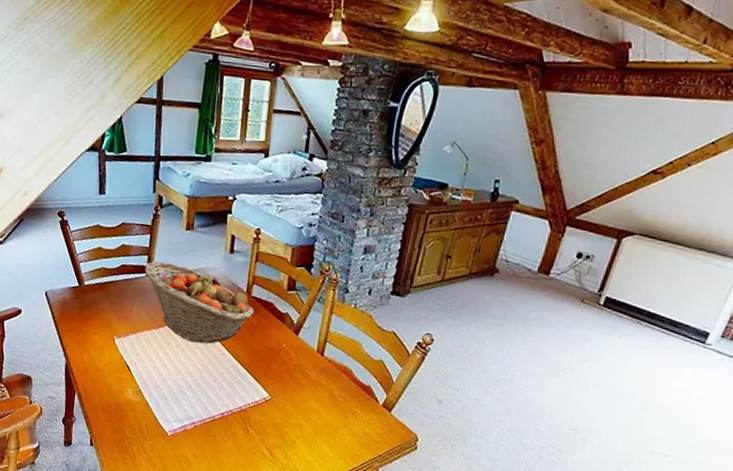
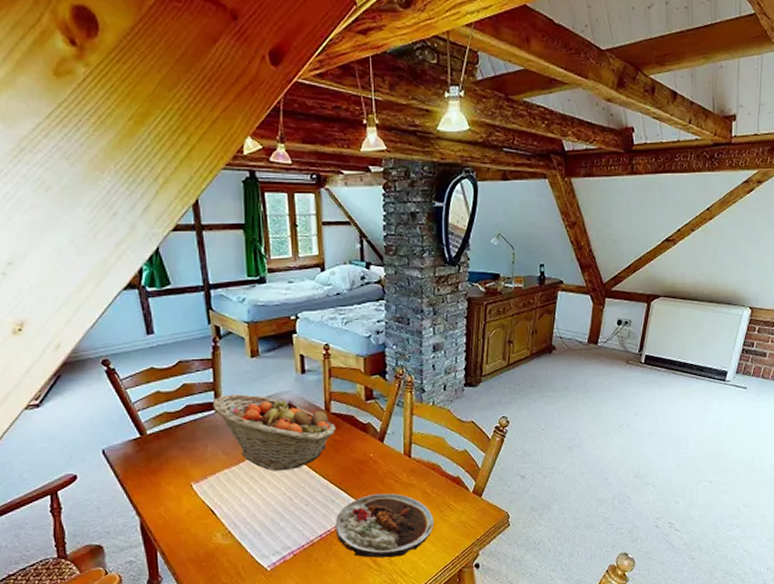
plate: none [237,384,337,454] -> present [335,493,434,558]

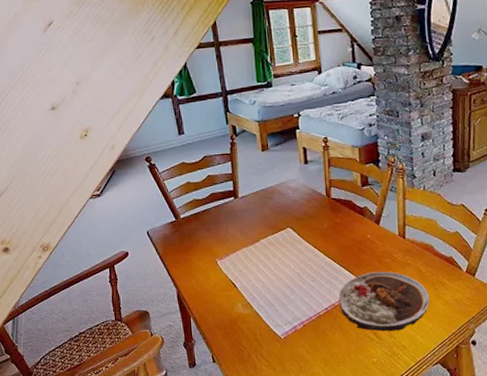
fruit basket: present [212,394,337,471] -> none [231,183,337,250]

